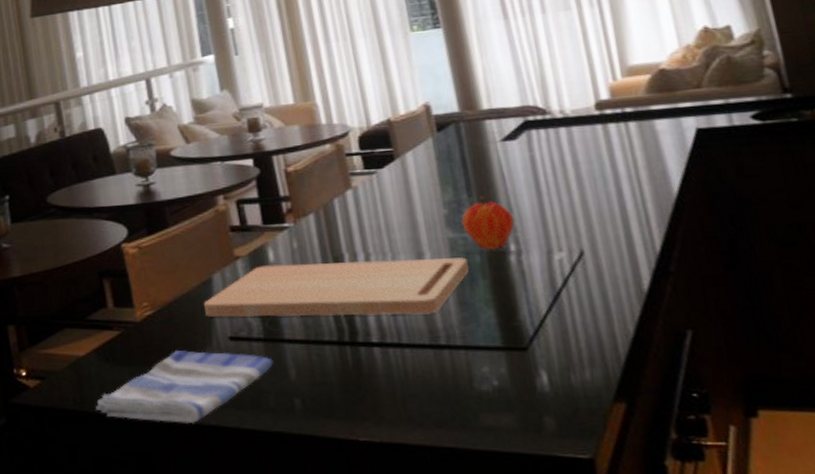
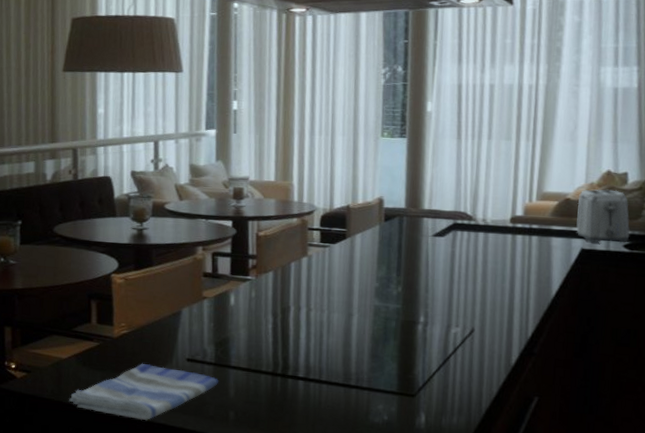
cutting board: present [203,257,470,318] -> none [170,307,386,361]
fruit: present [461,196,515,250] -> none [387,277,428,319]
toaster: none [675,49,756,119] -> present [576,189,630,243]

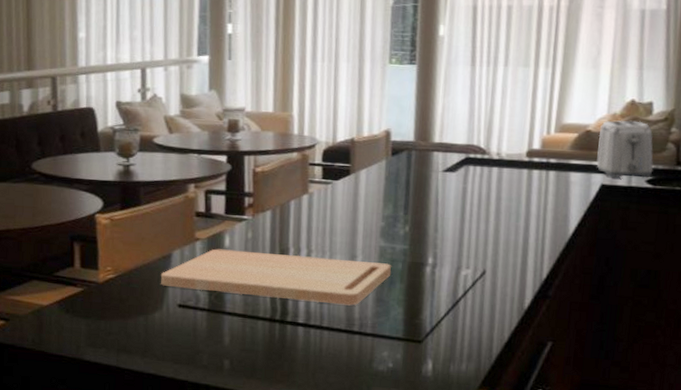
dish towel: present [69,363,218,421] -> none [51,309,212,371]
cutting board: none [170,307,386,361] -> present [160,249,392,306]

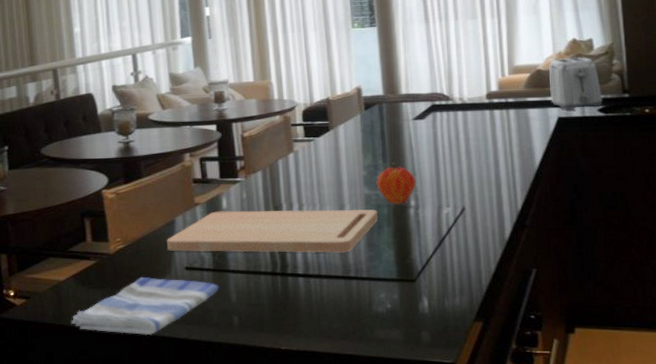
dish towel: none [51,309,212,371] -> present [71,276,219,336]
fruit: none [393,215,438,261] -> present [376,162,417,205]

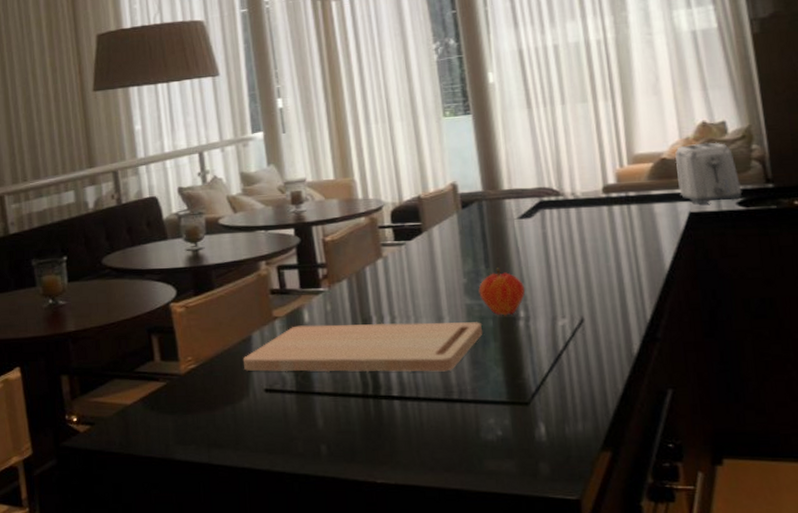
dish towel: present [71,276,219,336] -> none [140,400,304,467]

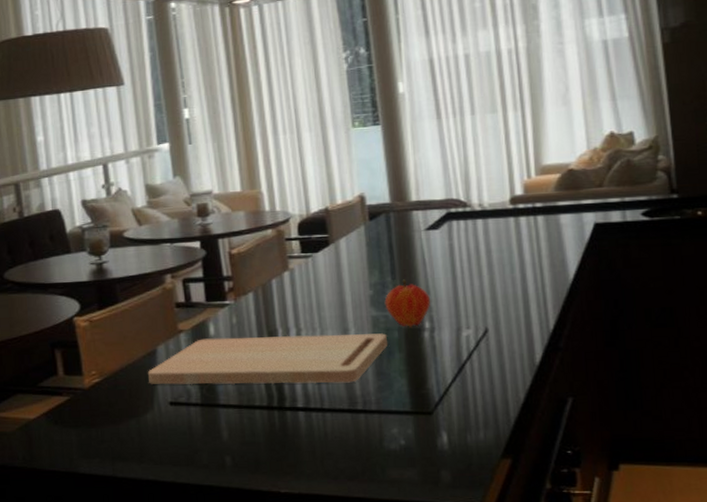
toaster: present [675,142,742,204] -> none [582,152,647,215]

